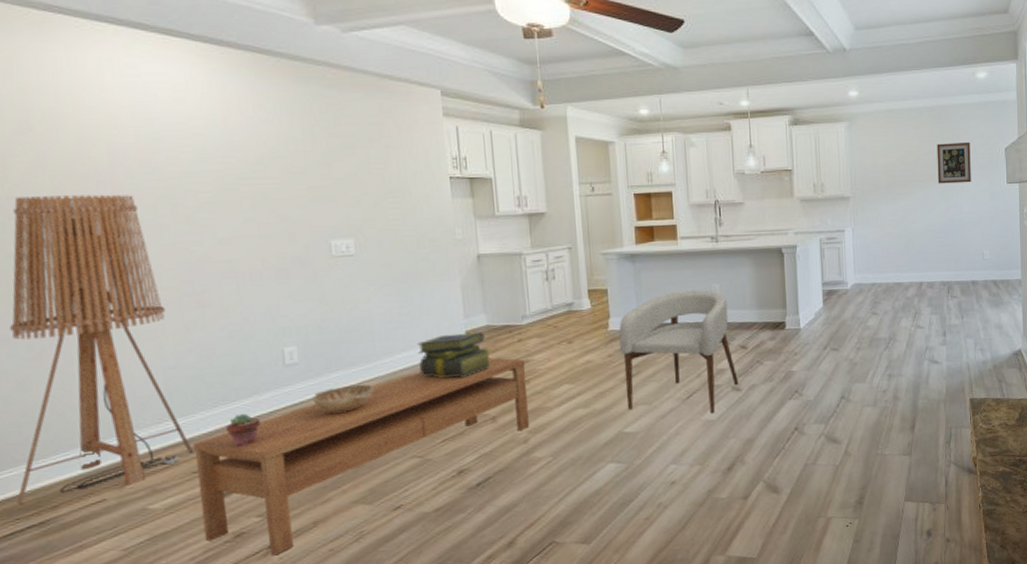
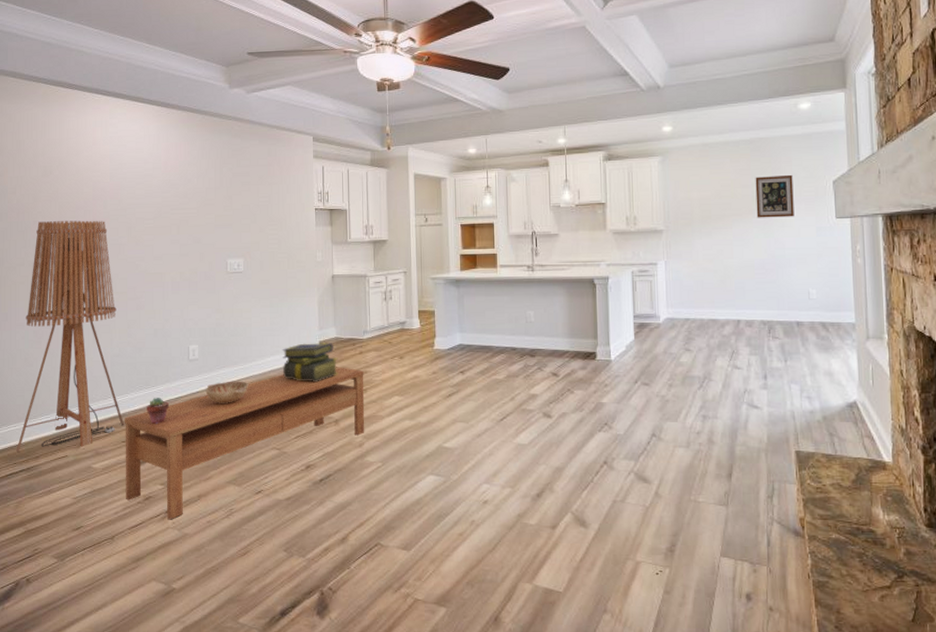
armchair: present [619,289,739,413] -> none [443,316,550,437]

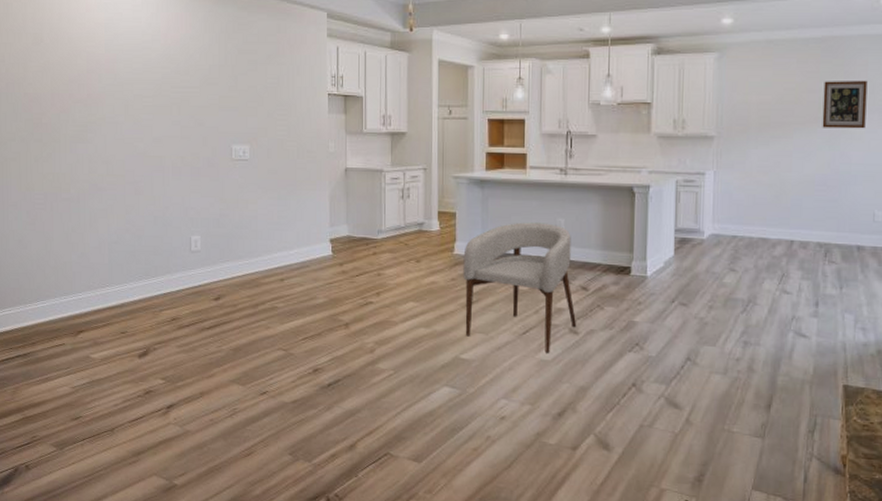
floor lamp: present [16,220,124,453] -> none [12,94,123,338]
coffee table: present [125,367,365,520] -> none [124,267,377,416]
potted succulent: present [147,398,170,425] -> none [146,289,171,317]
decorative bowl: present [205,381,249,403] -> none [208,276,254,299]
stack of books: present [283,343,338,381] -> none [291,240,350,282]
armchair: none [443,316,550,437] -> present [463,222,577,353]

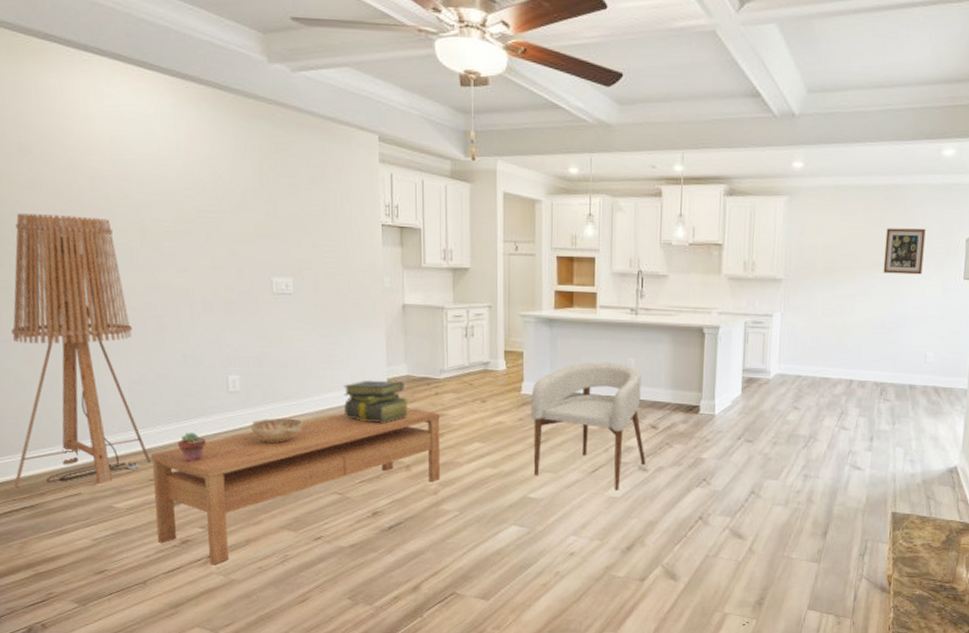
floor lamp: none [12,94,123,338] -> present [11,213,150,488]
coffee table: none [124,267,377,416] -> present [151,408,441,565]
potted succulent: none [146,289,171,317] -> present [178,433,207,463]
decorative bowl: none [208,276,254,299] -> present [250,418,304,443]
stack of books: none [291,240,350,282] -> present [344,380,410,423]

